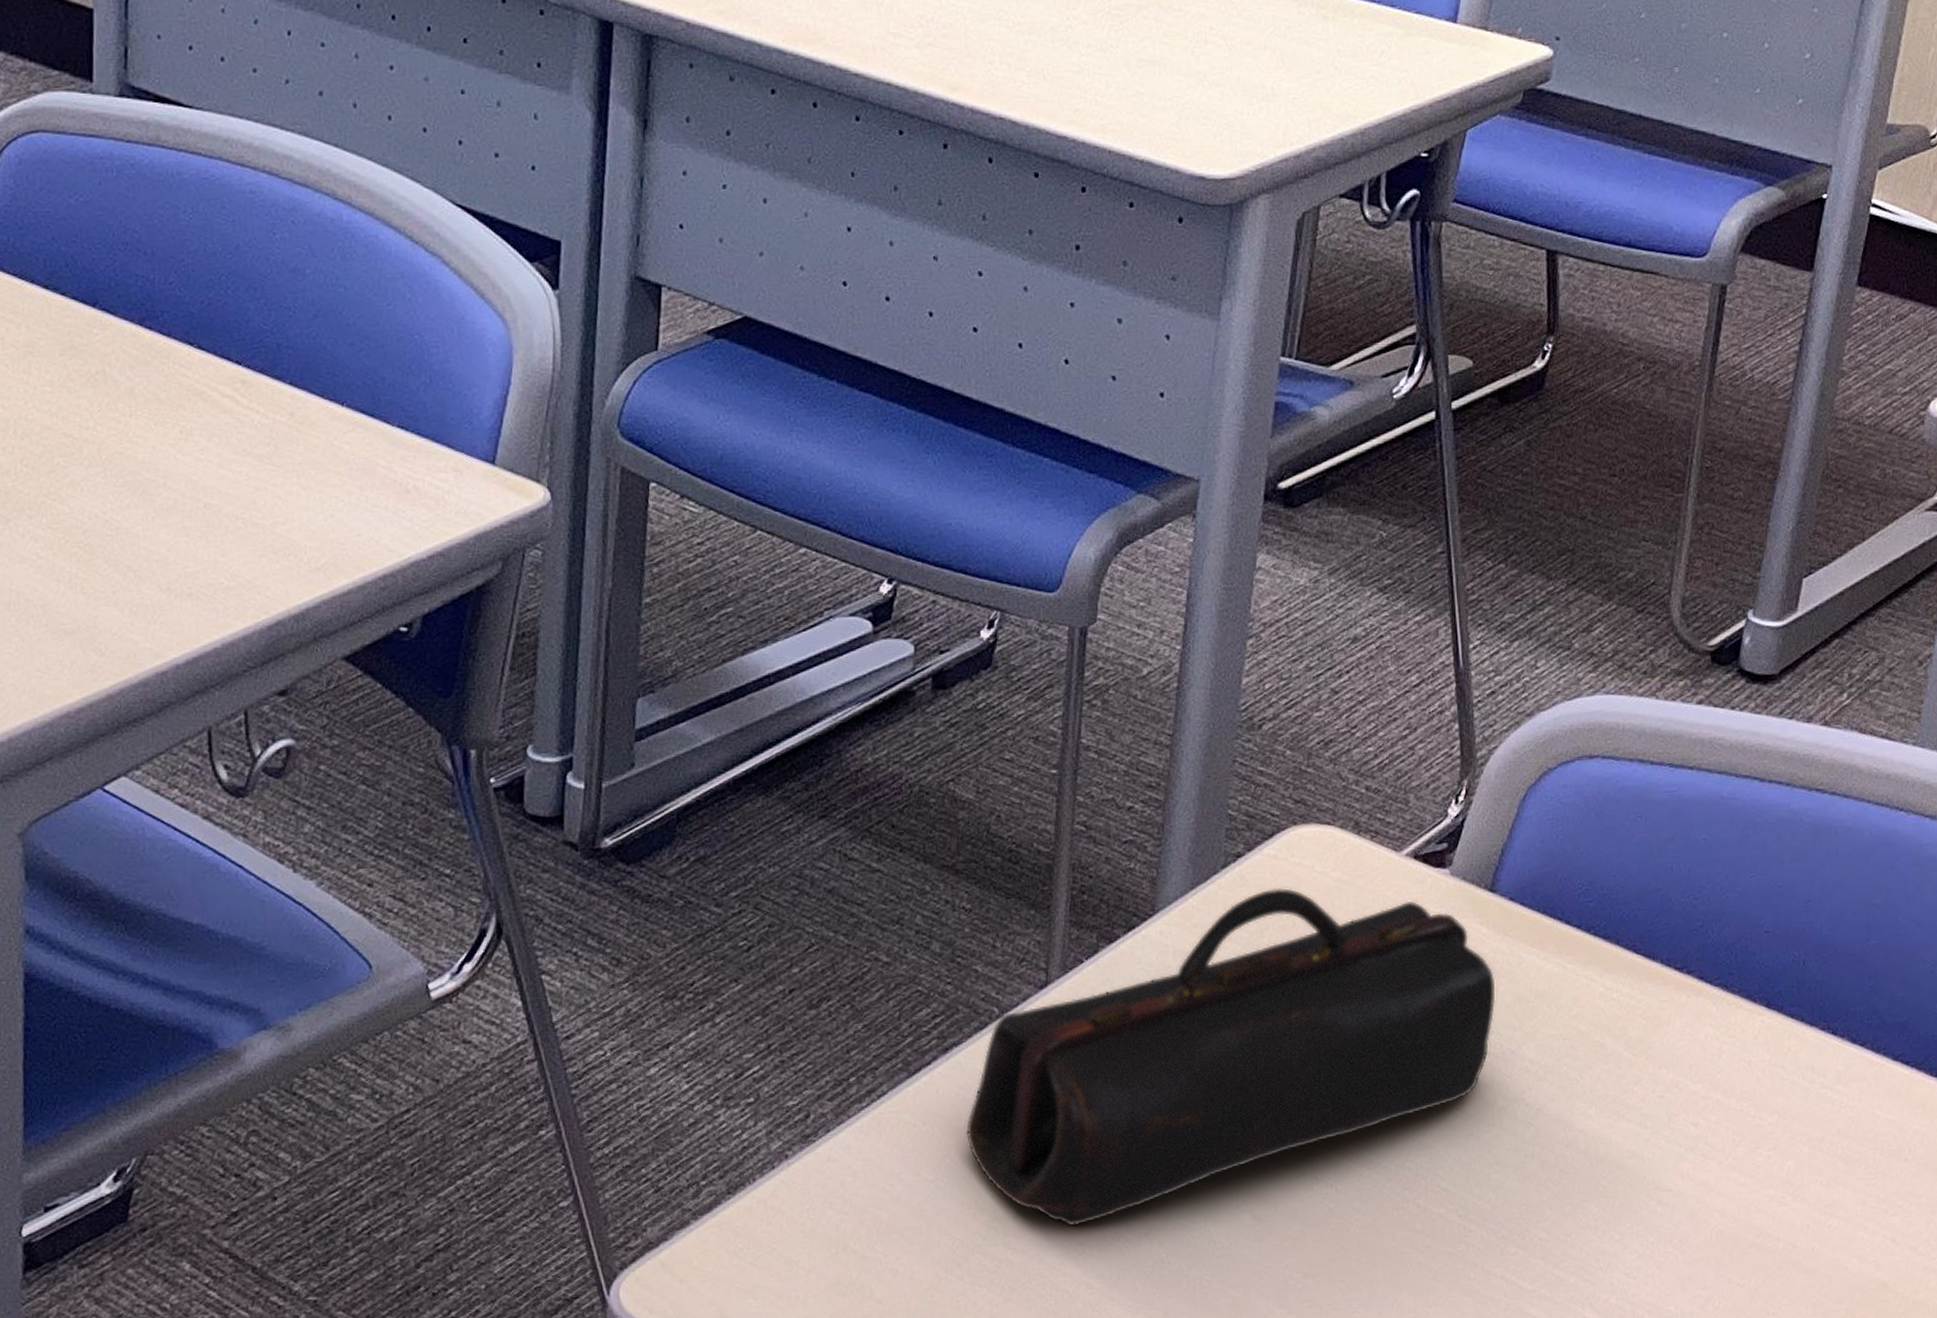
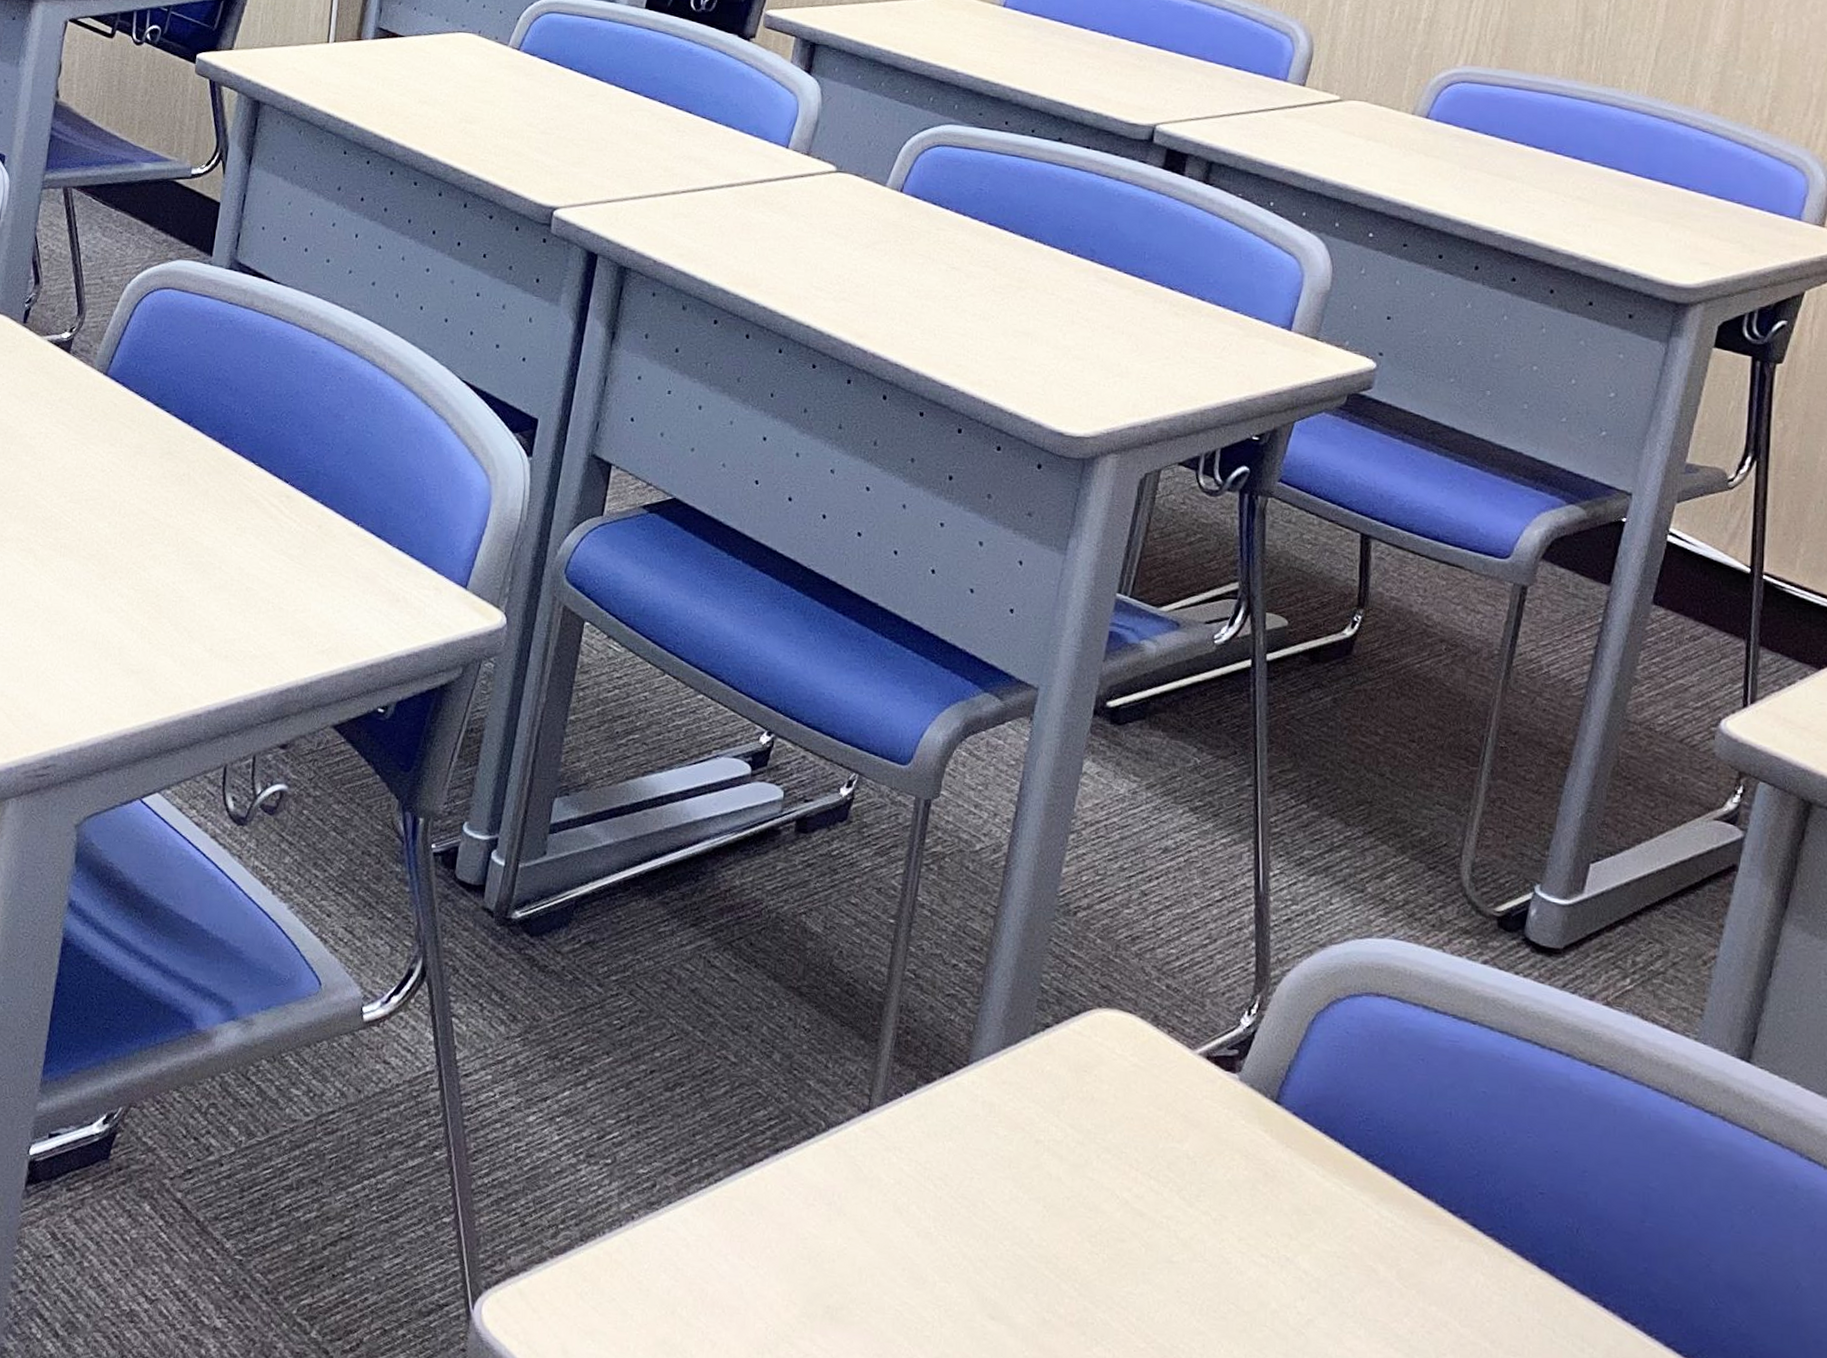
pencil case: present [966,887,1496,1227] -> none [787,1061,1275,1338]

